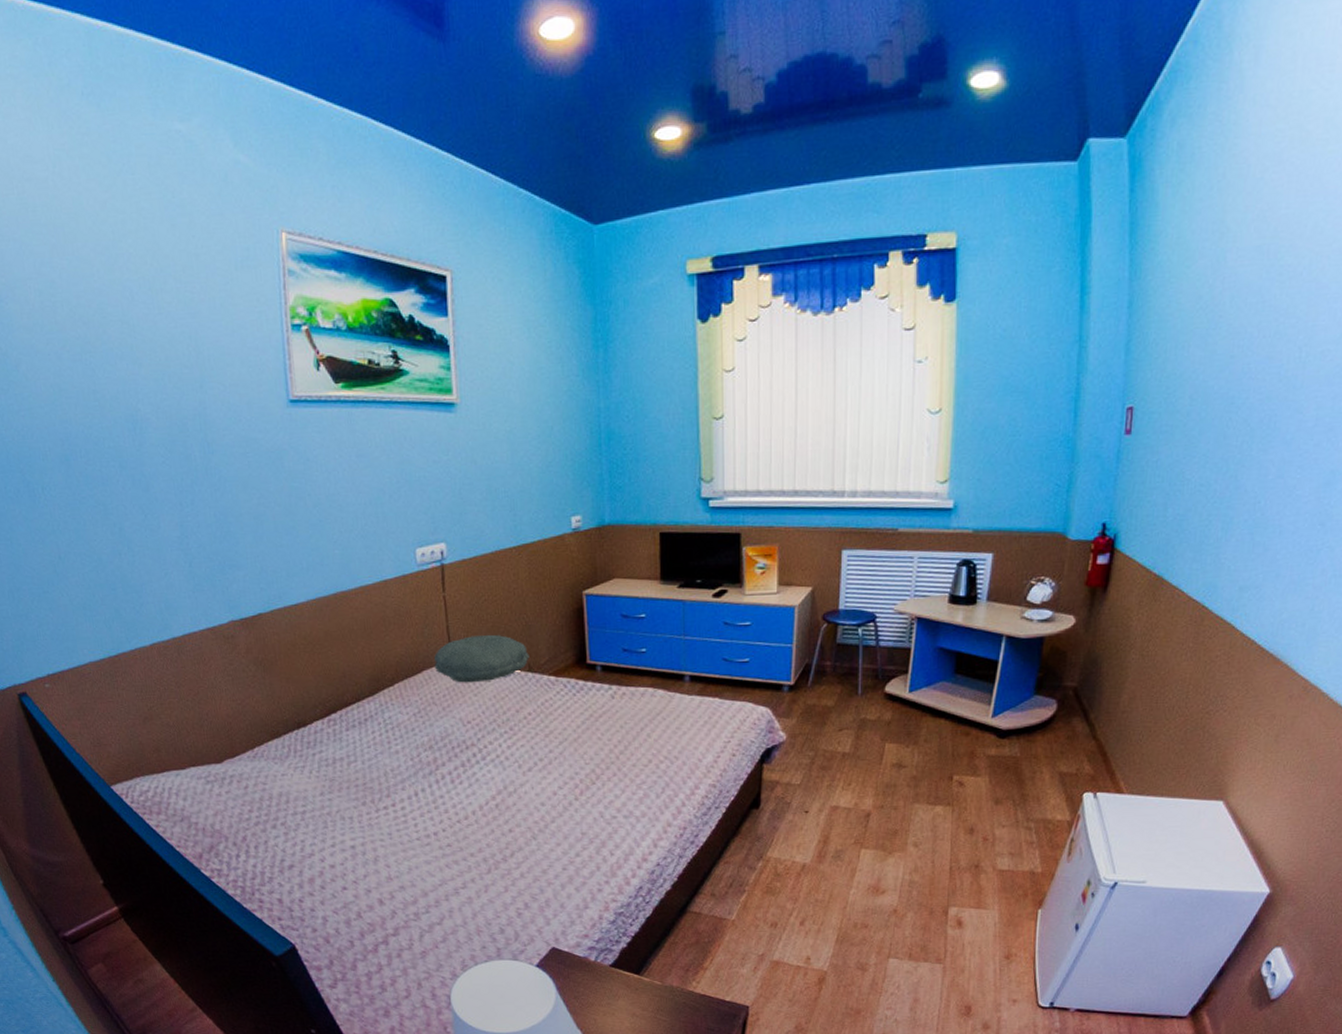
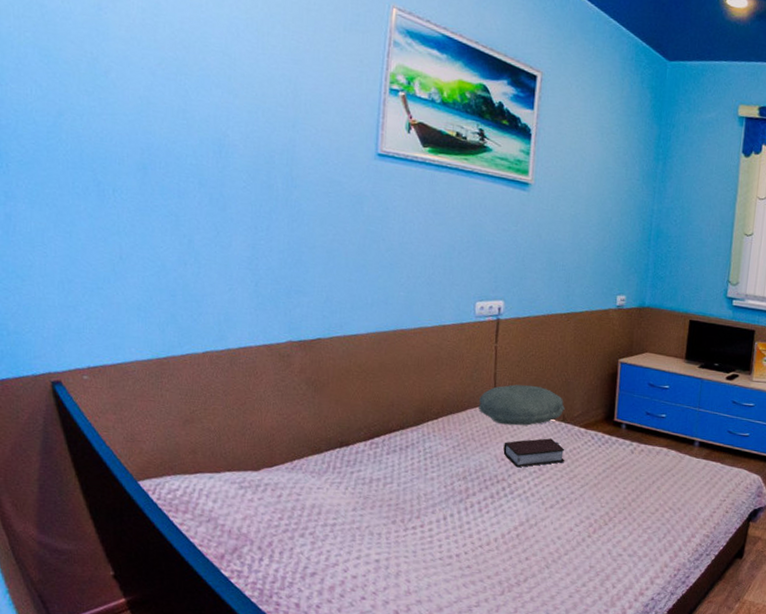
bible: none [468,692,538,730] -> present [503,438,565,468]

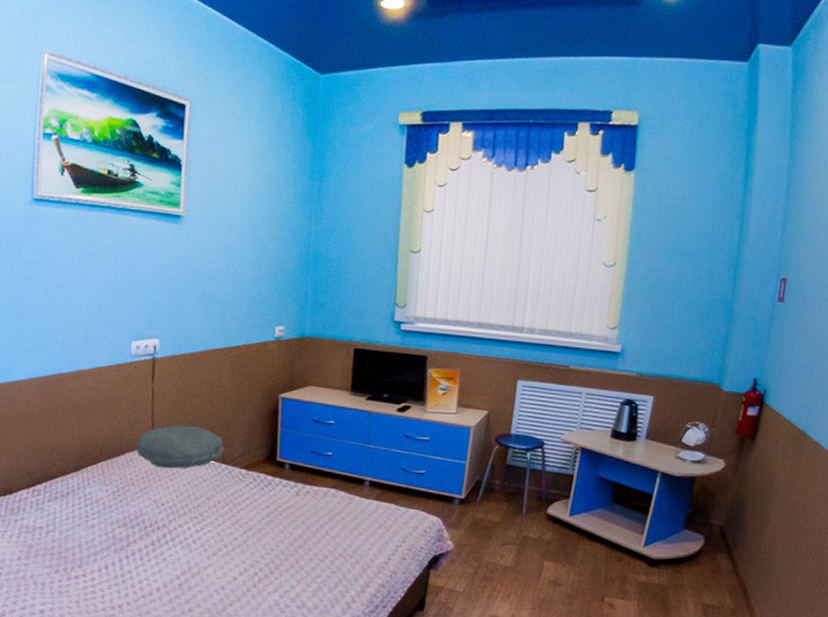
bible: present [503,438,565,468] -> none [163,481,227,513]

